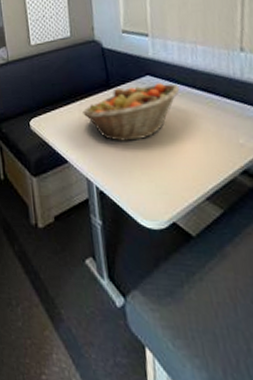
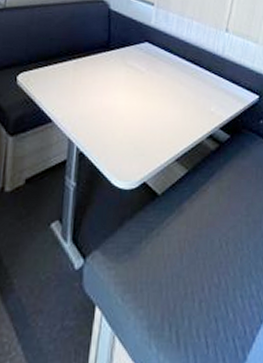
fruit basket: present [83,83,180,141] -> none [77,50,172,103]

